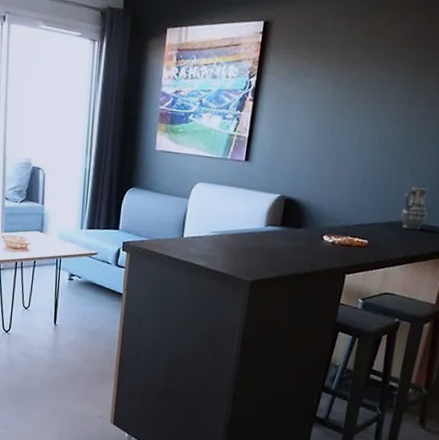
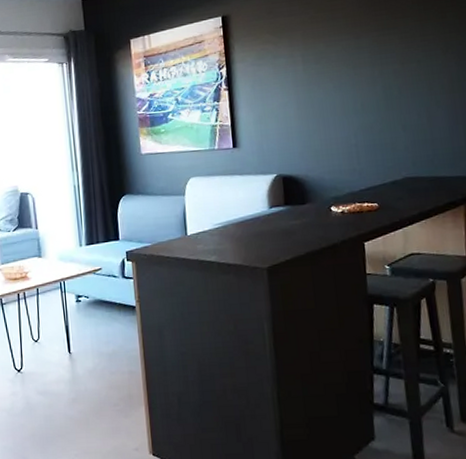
vase: present [400,187,429,230] -> none [402,141,431,185]

